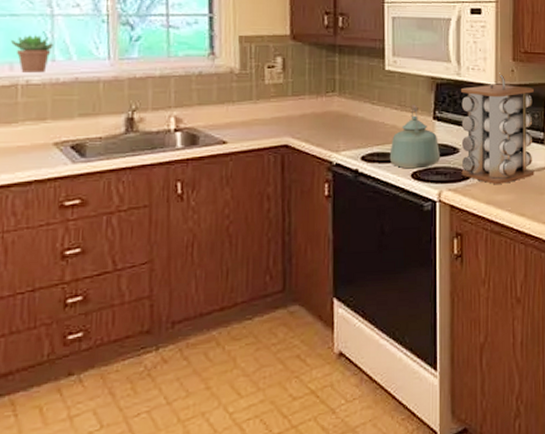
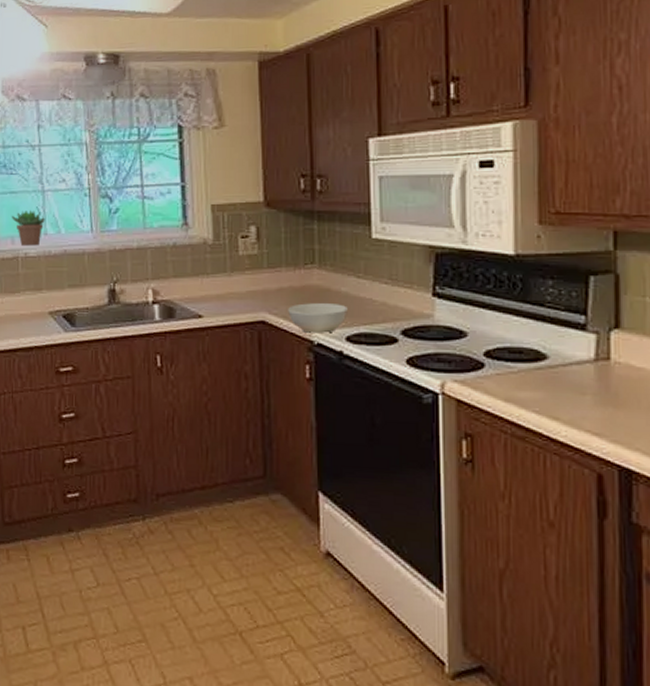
bowl: none [309,127,363,154] -> present [287,303,348,333]
kettle: present [389,104,441,169] -> none [379,277,443,354]
spice rack: present [461,73,535,184] -> none [468,239,573,378]

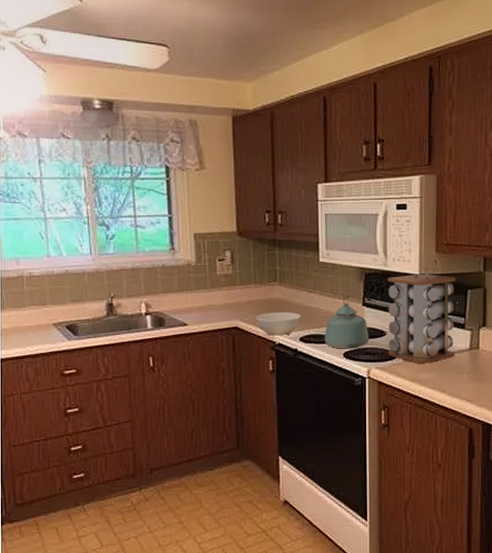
succulent plant: present [12,209,45,246] -> none [16,234,48,266]
kettle: none [379,277,443,354] -> present [324,292,370,349]
spice rack: none [468,239,573,378] -> present [388,263,455,364]

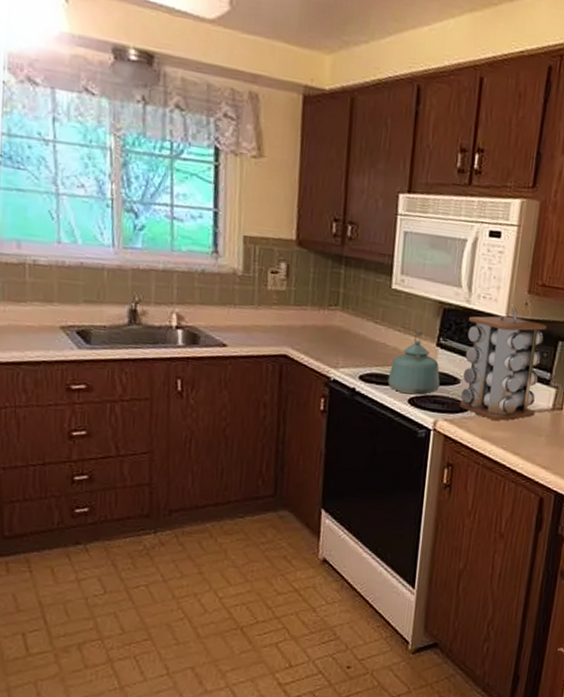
bowl: present [255,312,301,336] -> none [308,342,364,371]

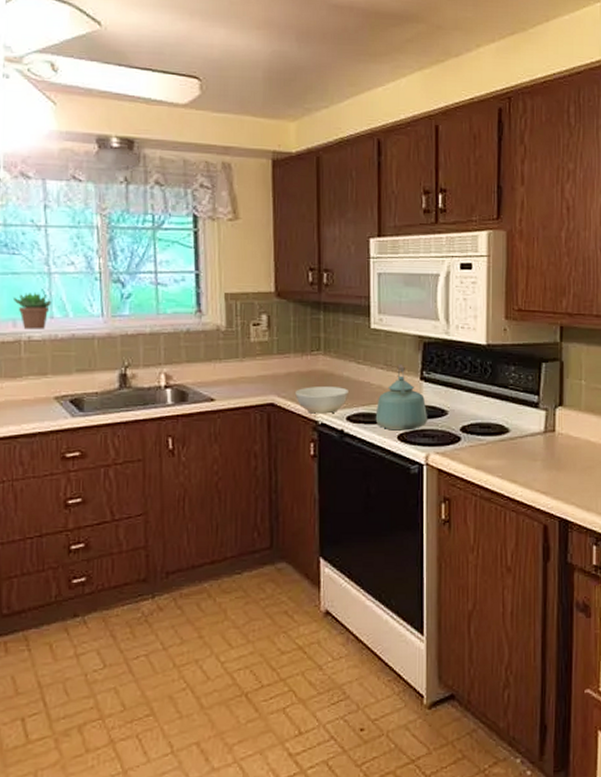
succulent plant: none [18,212,59,254] -> present [14,291,51,329]
bowl: none [308,342,364,371] -> present [294,387,349,414]
spice rack: present [459,304,547,421] -> none [449,332,528,448]

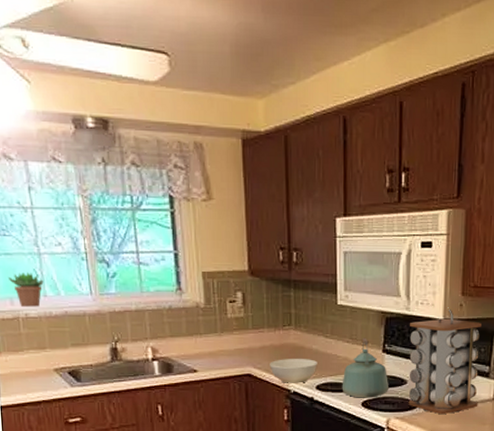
spice rack: none [449,332,528,448] -> present [408,307,482,414]

